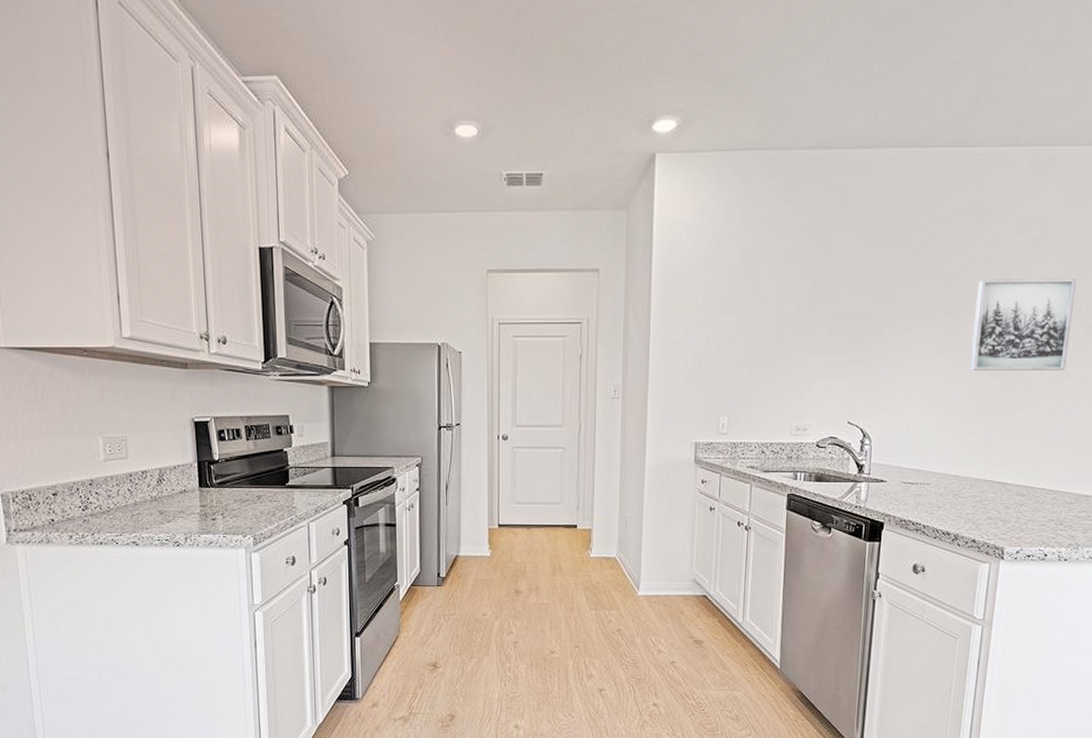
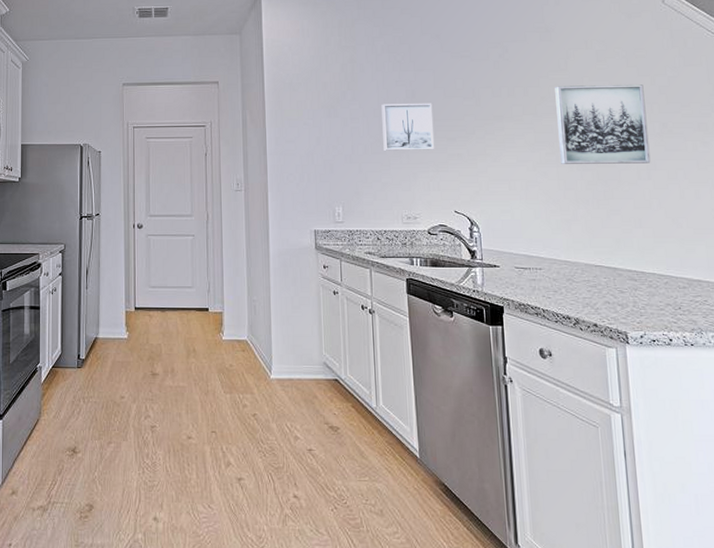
wall art: none [779,298,840,354] -> present [381,103,435,151]

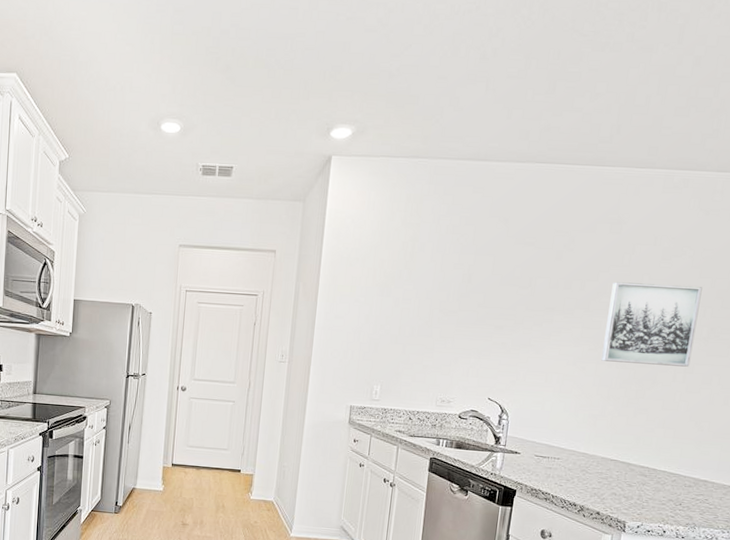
wall art: present [381,103,435,151] -> none [430,286,487,337]

